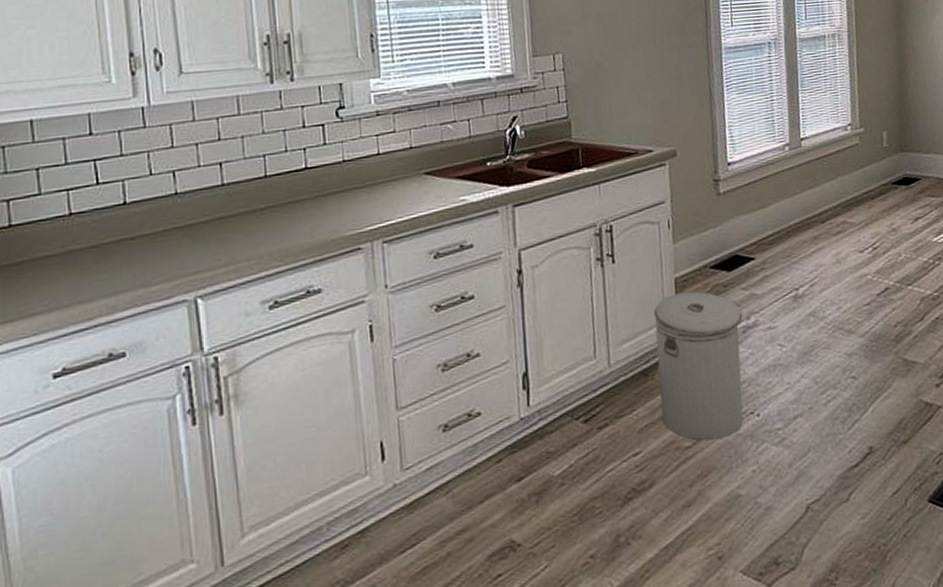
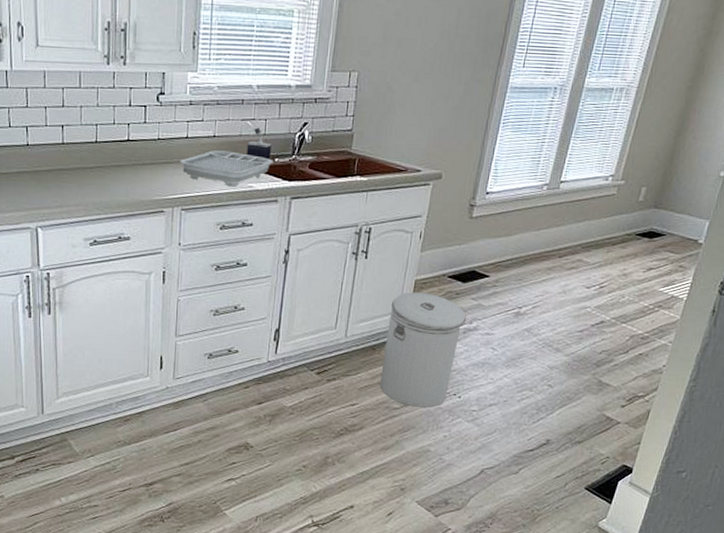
dish rack: none [372,162,485,204] -> present [179,150,273,187]
perfume bottle: none [451,129,482,176] -> present [246,127,272,169]

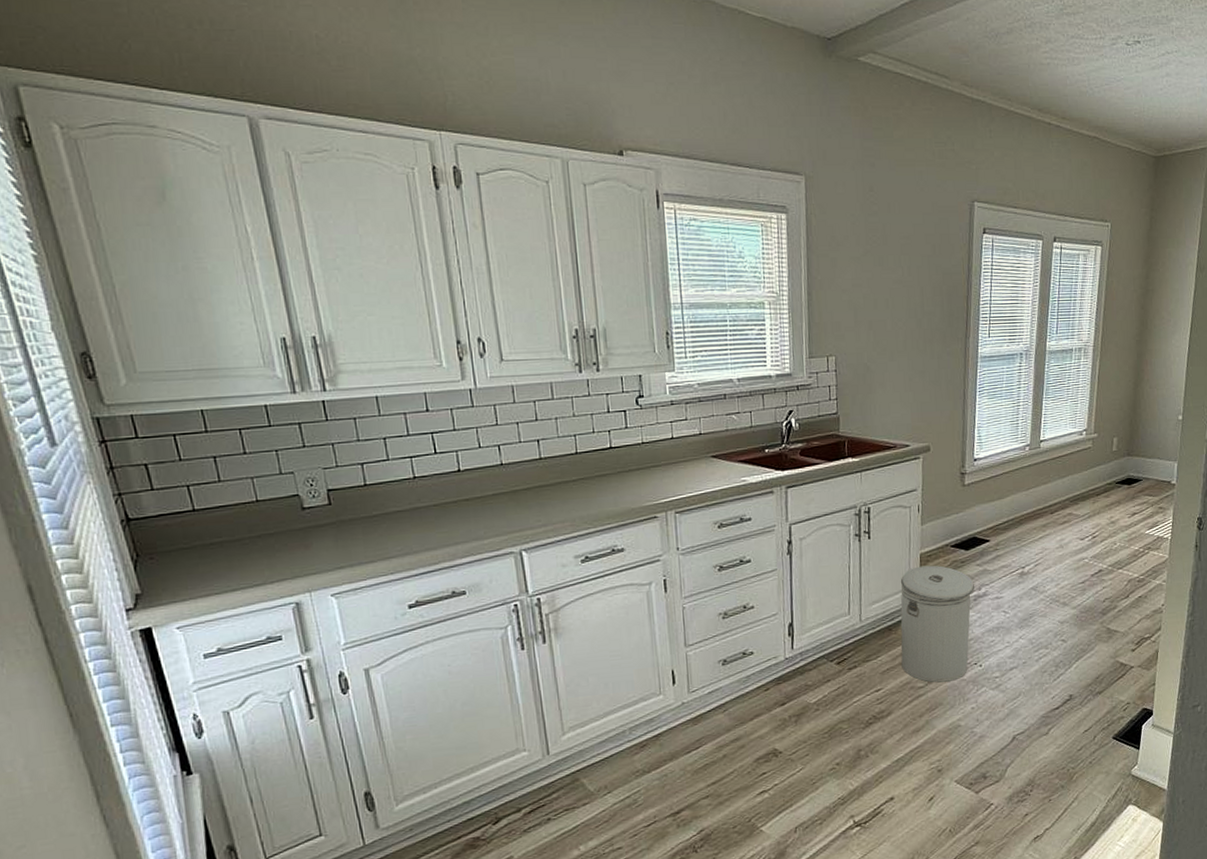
dish rack: present [179,150,273,187] -> none [667,447,764,483]
perfume bottle: present [246,127,272,169] -> none [734,420,761,461]

